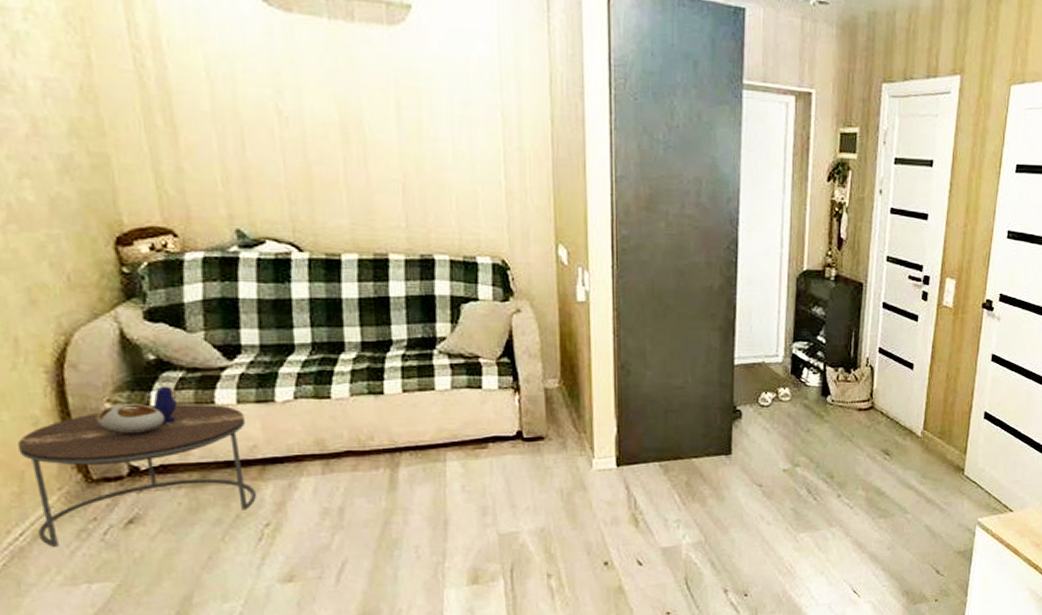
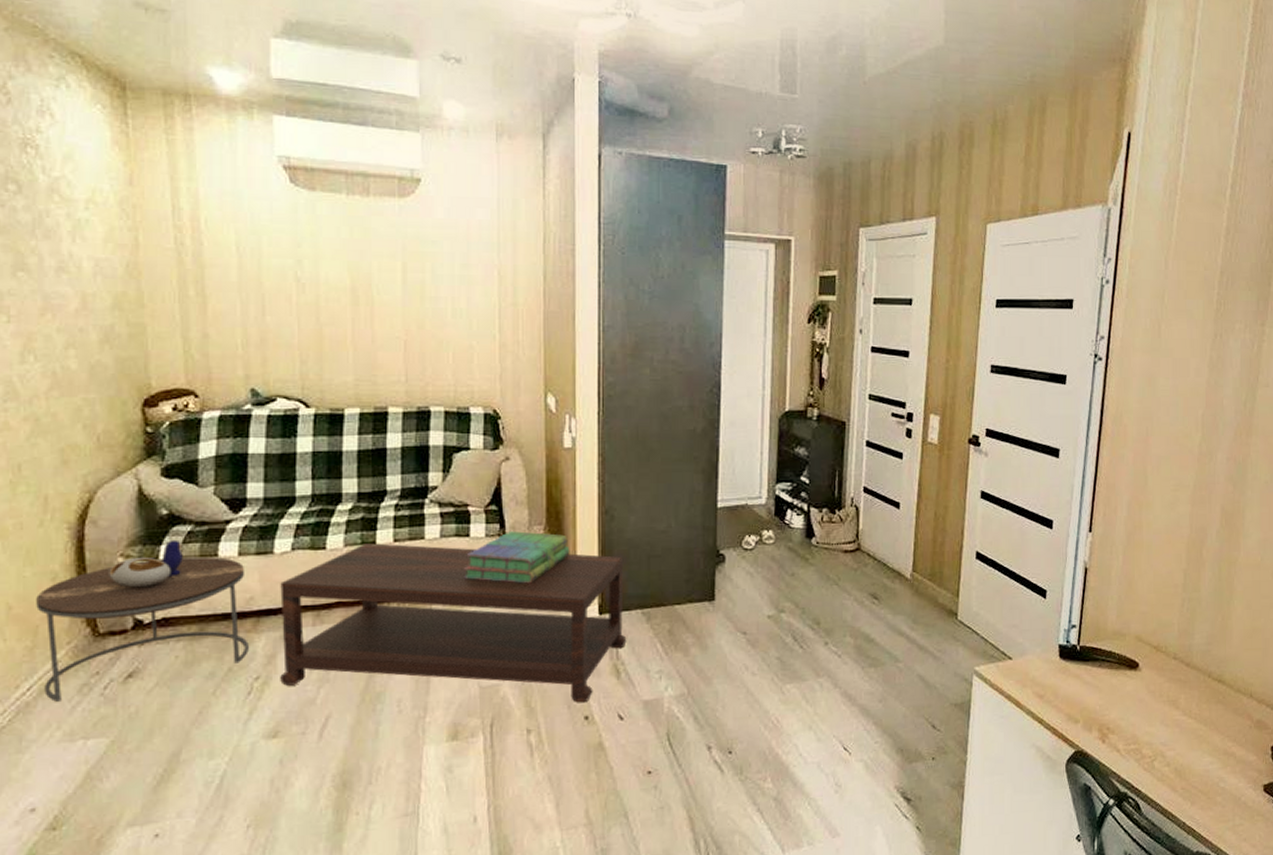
coffee table: none [284,393,645,550] -> present [280,543,627,703]
stack of books: none [478,384,586,436] -> present [465,531,570,584]

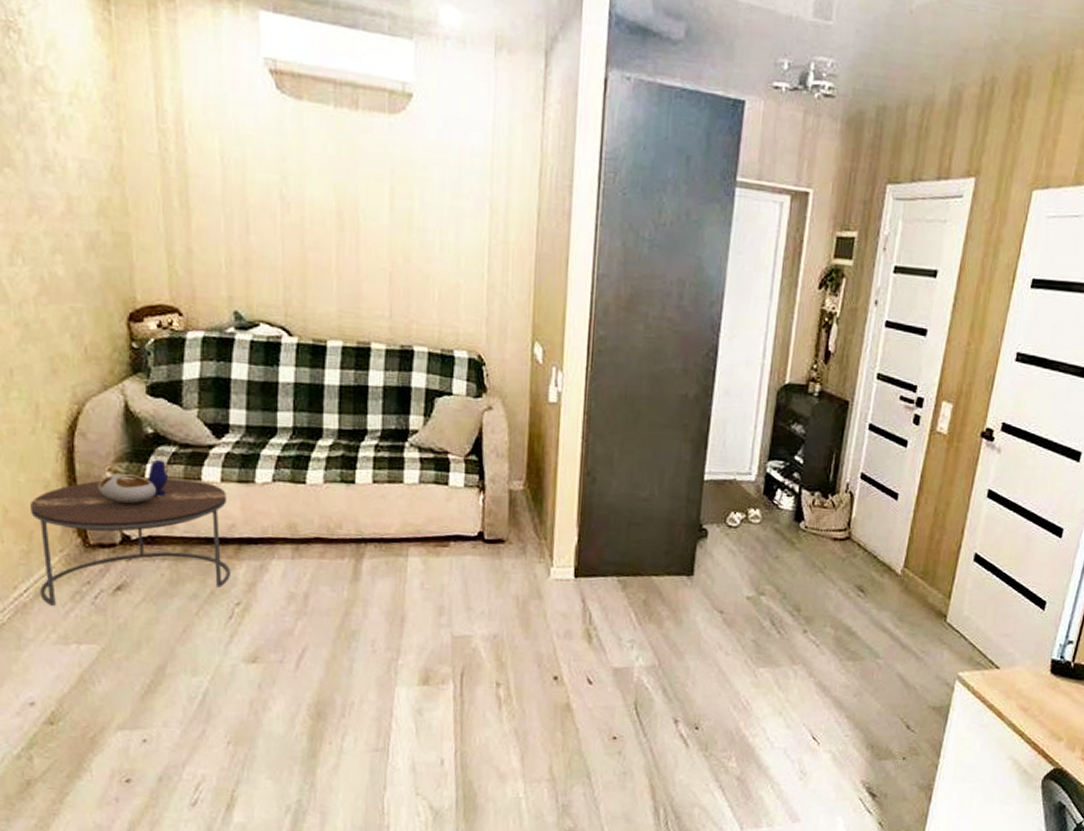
coffee table: present [280,543,627,703] -> none [260,482,602,663]
stack of books: present [465,531,570,584] -> none [442,484,549,539]

